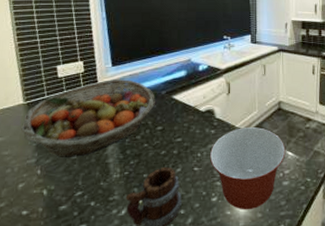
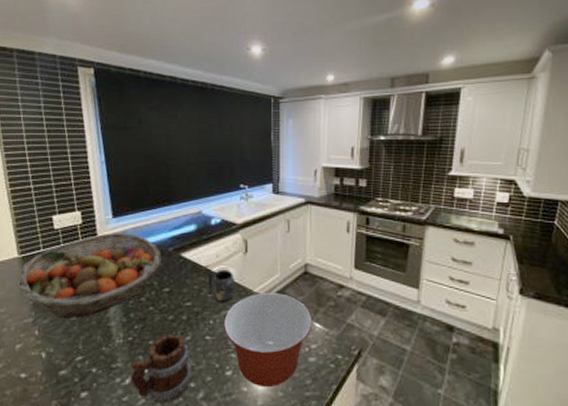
mug: none [195,109,219,137] -> present [206,270,235,302]

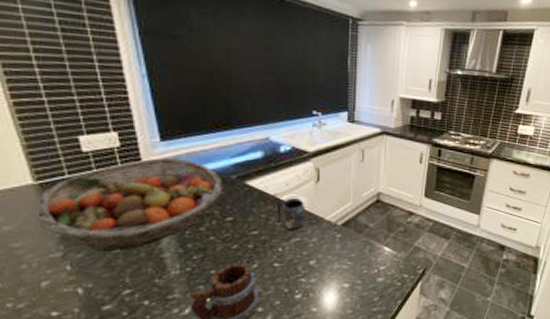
mixing bowl: present [224,293,313,388] -> none [294,221,383,307]

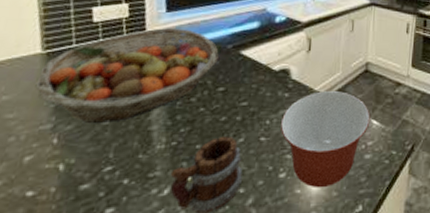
mug: present [275,198,305,230] -> none [266,68,296,101]
mixing bowl: none [294,221,383,307] -> present [281,91,371,188]

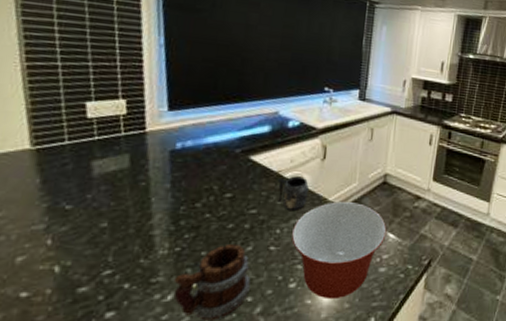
fruit basket: present [35,28,219,124] -> none [25,128,226,226]
mug: none [266,68,296,101] -> present [277,176,309,210]

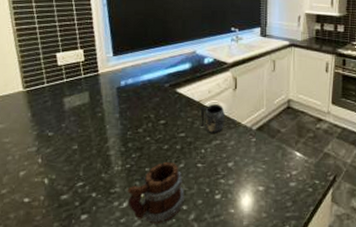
mixing bowl: present [291,202,387,300] -> none [214,125,294,210]

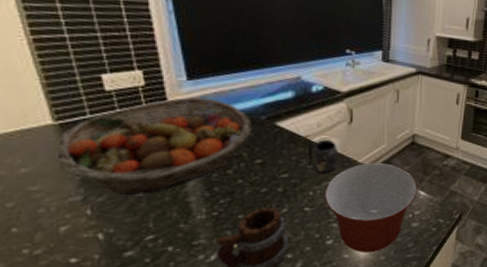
fruit basket: none [21,70,158,148] -> present [54,97,252,196]
mixing bowl: none [214,125,294,210] -> present [325,163,418,253]

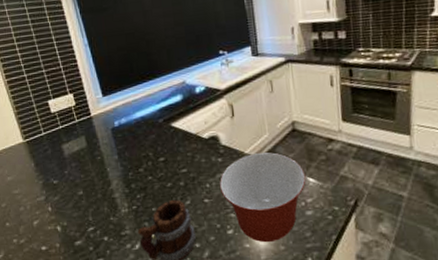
fruit basket: present [54,97,252,196] -> none [25,109,154,195]
mug: present [306,140,338,173] -> none [197,135,226,166]

